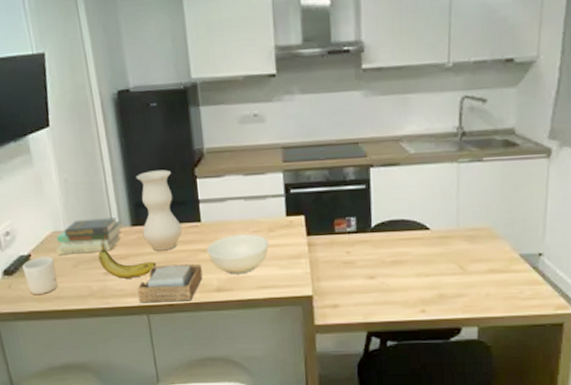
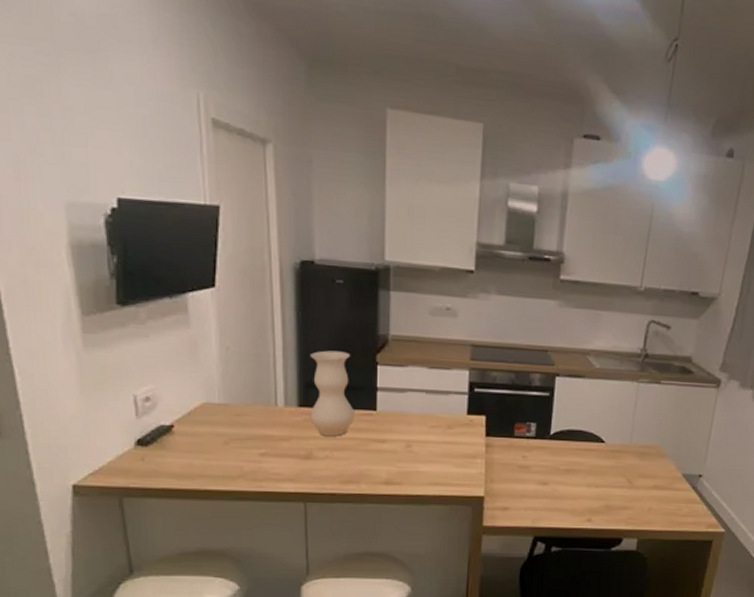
mug: present [22,256,58,295] -> none [161,429,204,472]
books: present [56,217,123,255] -> none [206,393,289,431]
fruit: present [98,239,157,279] -> none [255,417,321,462]
napkin holder: present [137,263,203,303] -> none [296,451,371,492]
bowl: present [206,234,270,274] -> none [379,427,447,469]

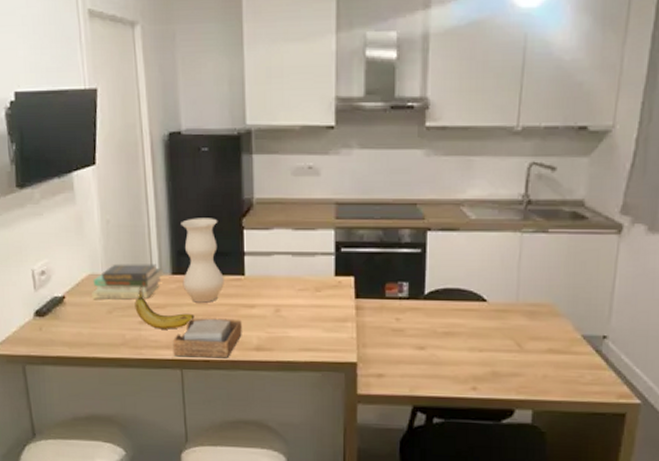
books: none [206,393,289,431] -> present [92,264,163,301]
fruit: none [255,417,321,462] -> present [135,286,195,329]
napkin holder: none [296,451,371,492] -> present [172,318,242,359]

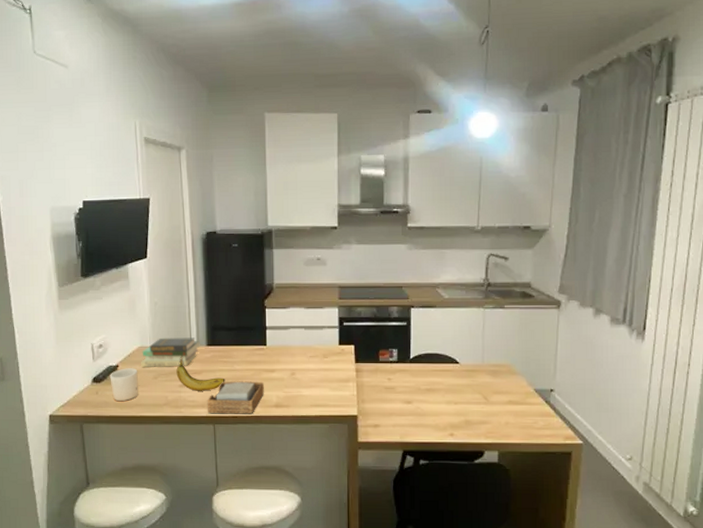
mug: none [55,300,91,340] -> present [110,368,139,402]
vase: present [181,218,224,303] -> none [215,299,250,368]

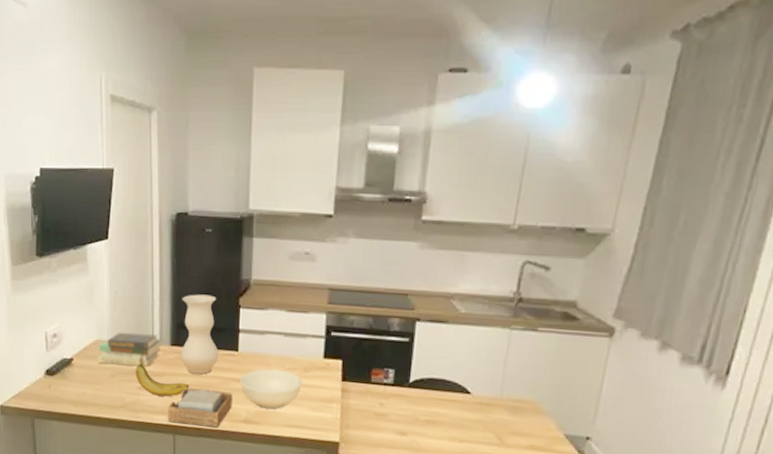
mug: present [110,368,139,402] -> none [64,362,95,399]
vase: none [215,299,250,368] -> present [180,294,219,375]
bowl: none [269,358,323,393] -> present [240,369,303,409]

